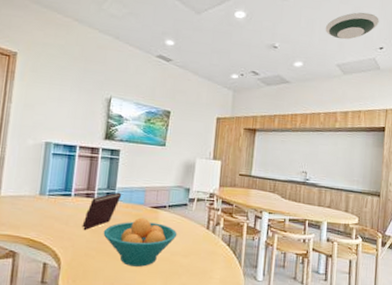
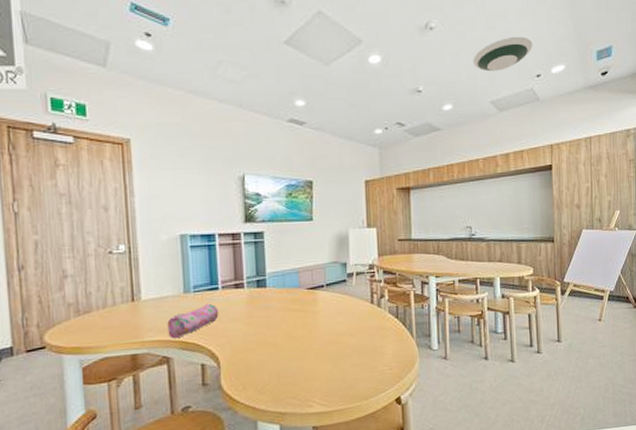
pencil case: none [18,207,68,236] -> present [167,303,219,339]
notebook: present [82,192,122,231] -> none [236,278,274,324]
fruit bowl: present [103,217,178,267] -> none [260,301,340,354]

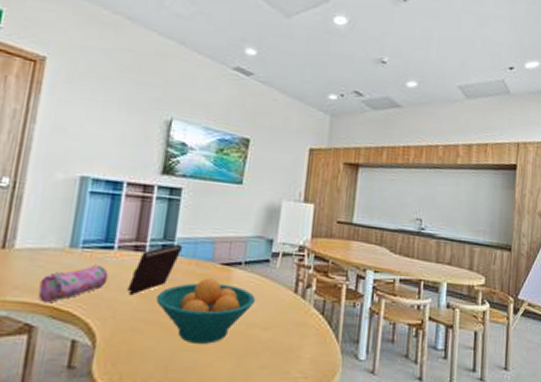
notebook: none [236,278,274,324] -> present [127,244,183,296]
fruit bowl: none [260,301,340,354] -> present [156,278,256,344]
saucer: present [473,36,533,72] -> none [444,23,509,57]

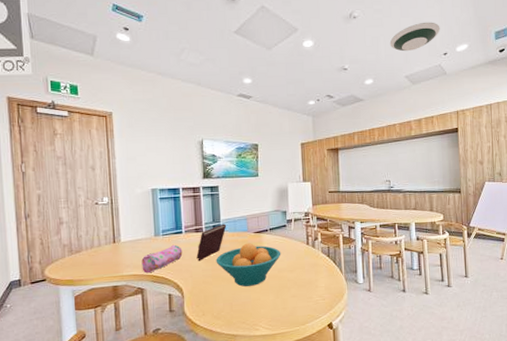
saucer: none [444,23,509,57] -> present [389,22,440,52]

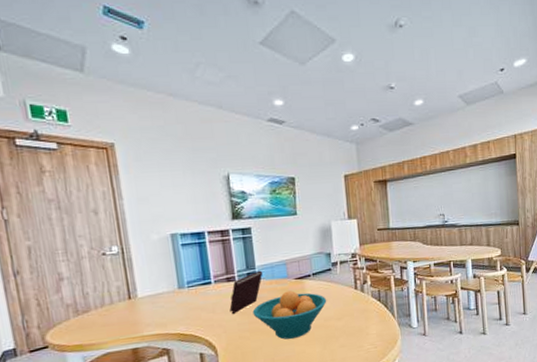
pencil case: present [141,244,183,274] -> none [164,297,214,332]
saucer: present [389,22,440,52] -> none [441,32,496,67]

